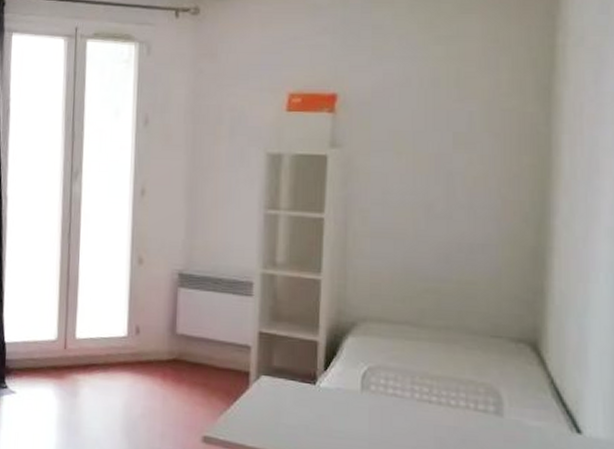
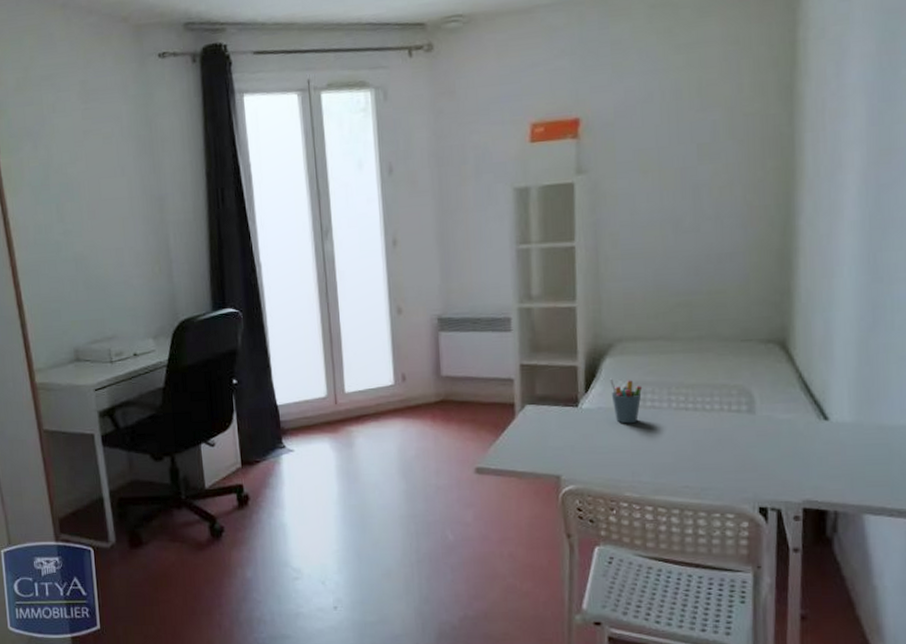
pen holder: none [351,358,385,410] -> present [610,378,643,424]

